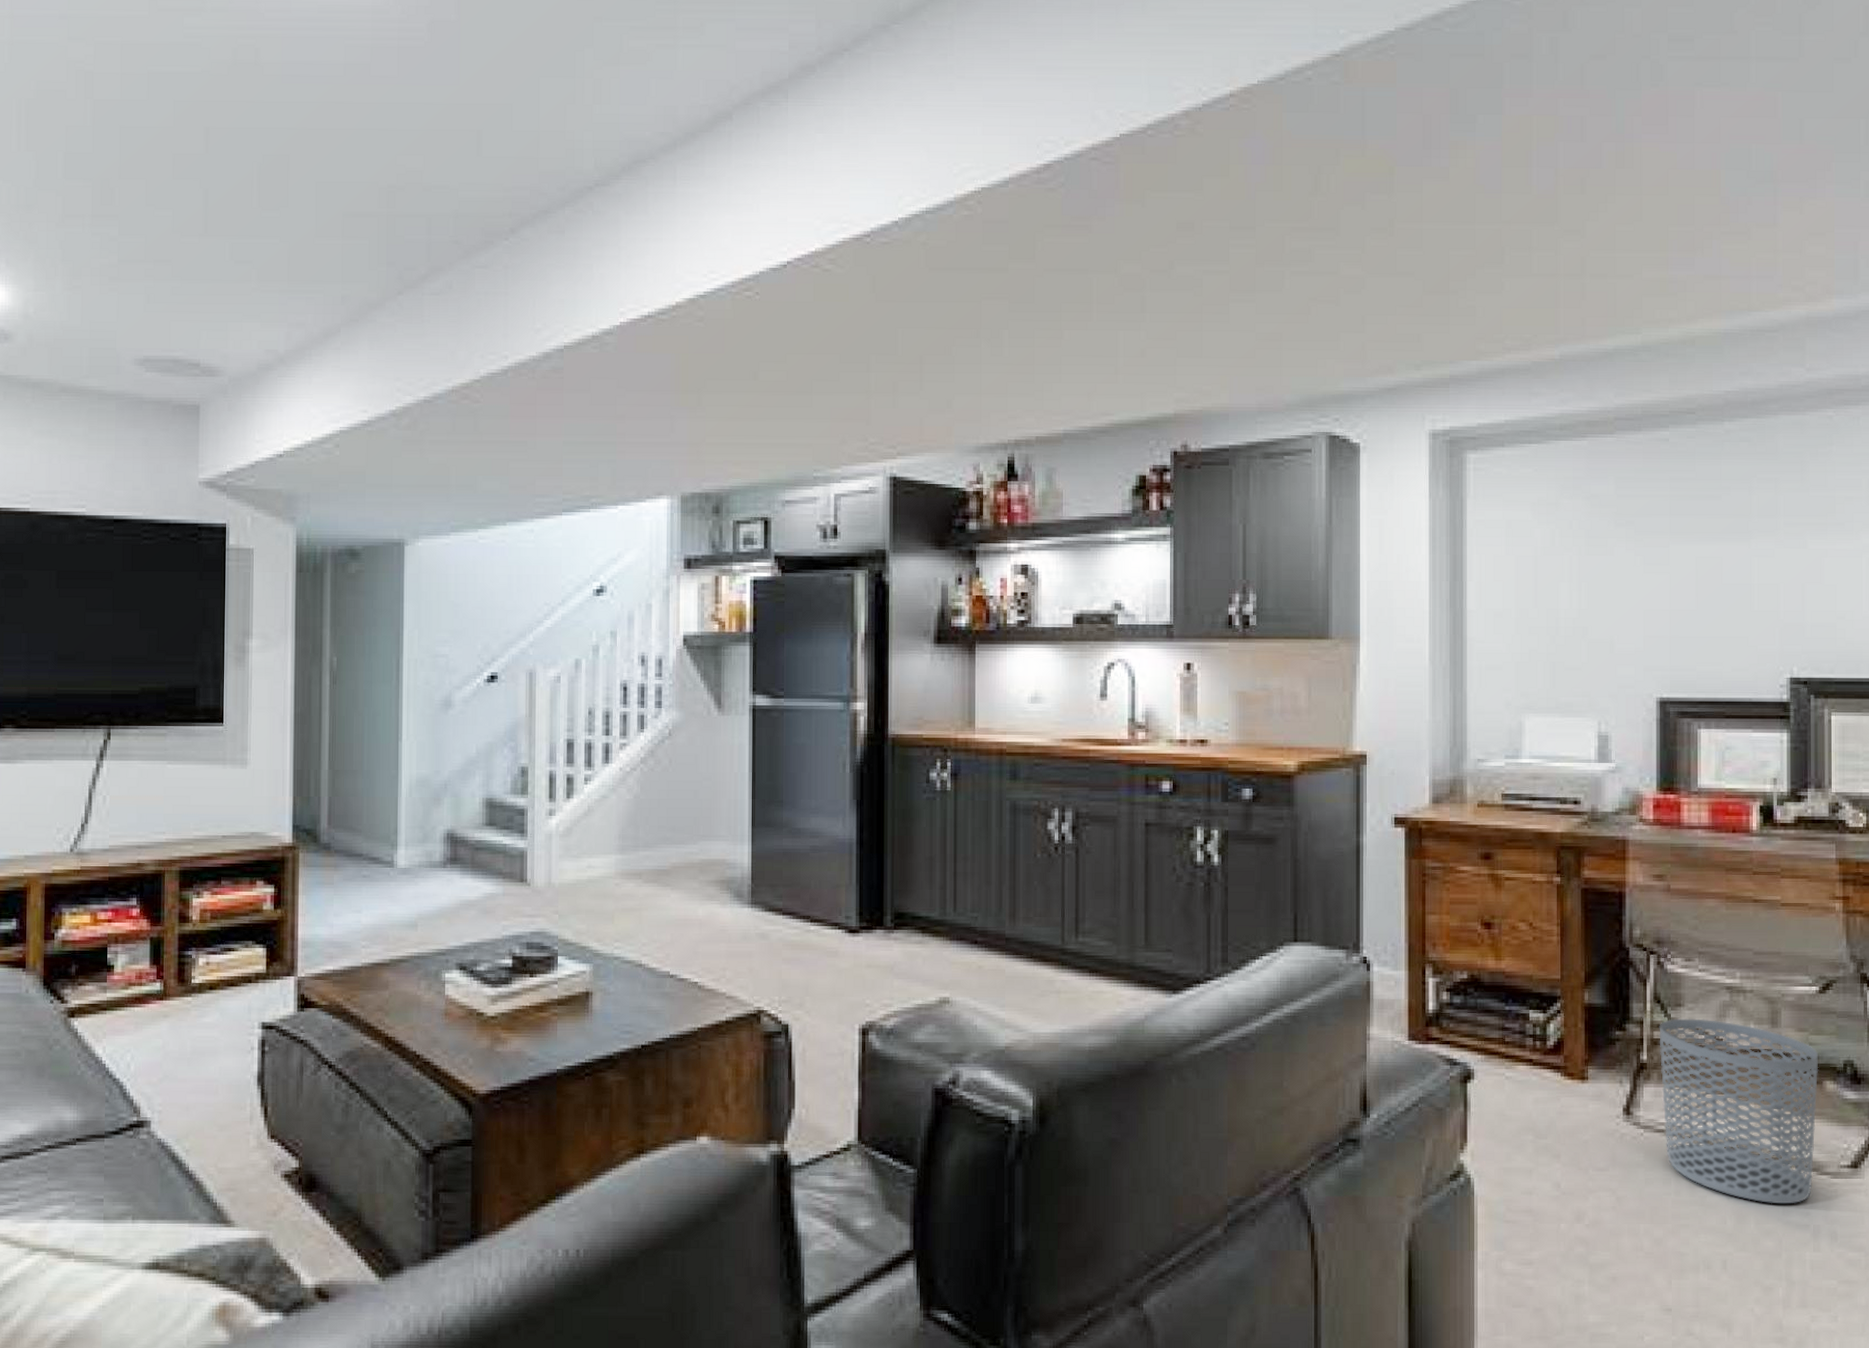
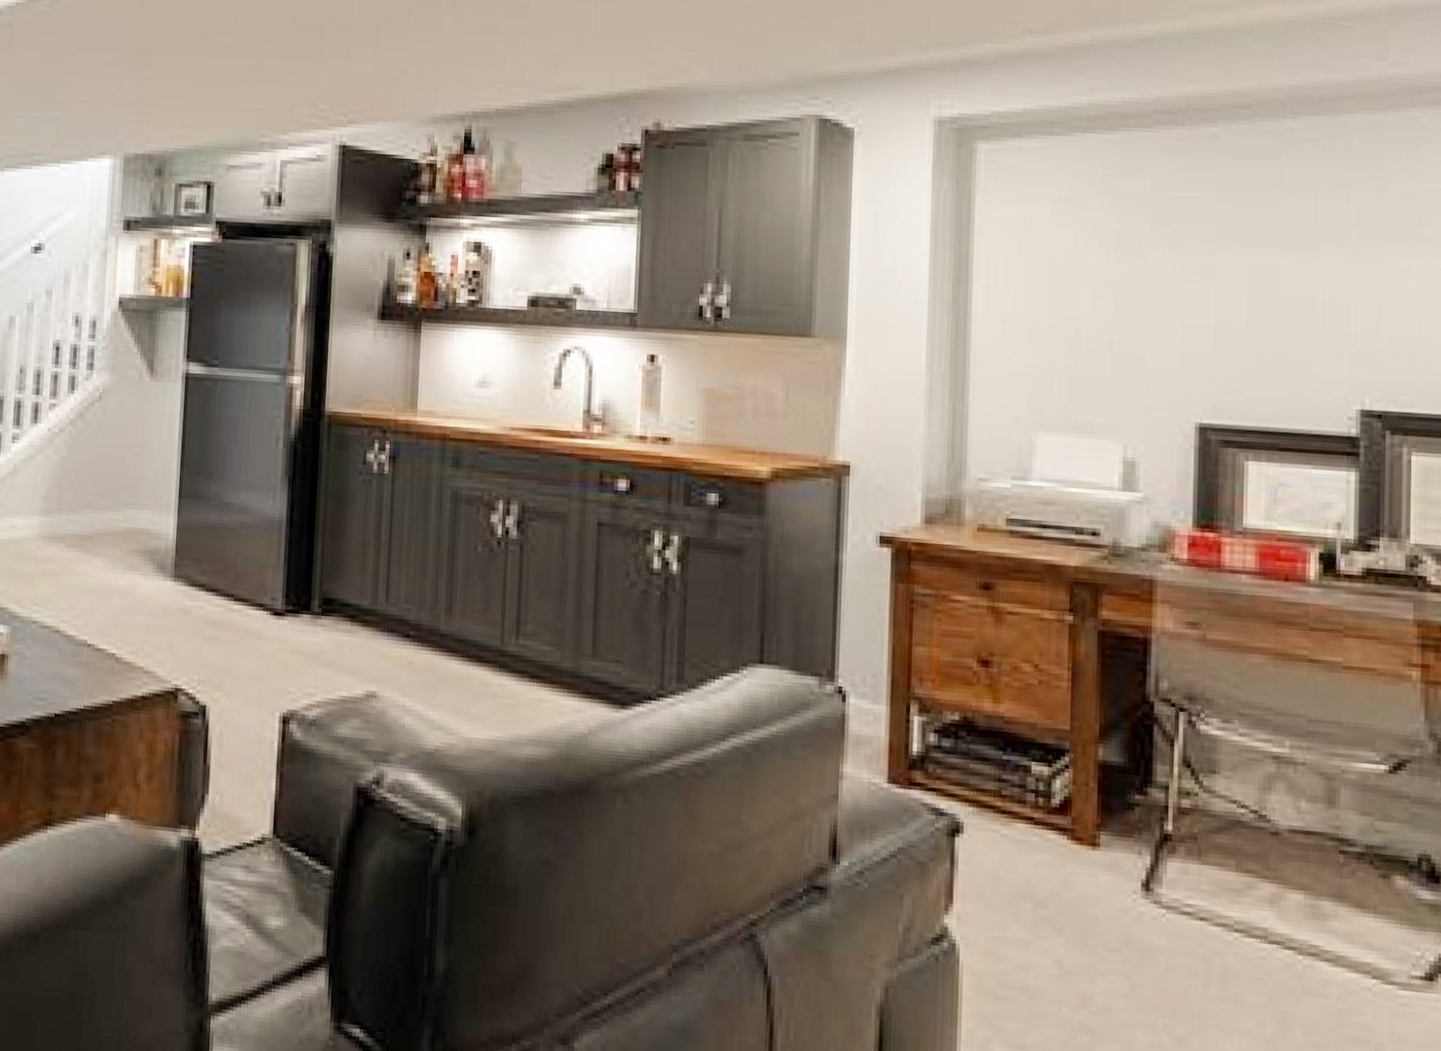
waste bin: present [1659,1018,1819,1204] -> none [1187,786,1387,1014]

